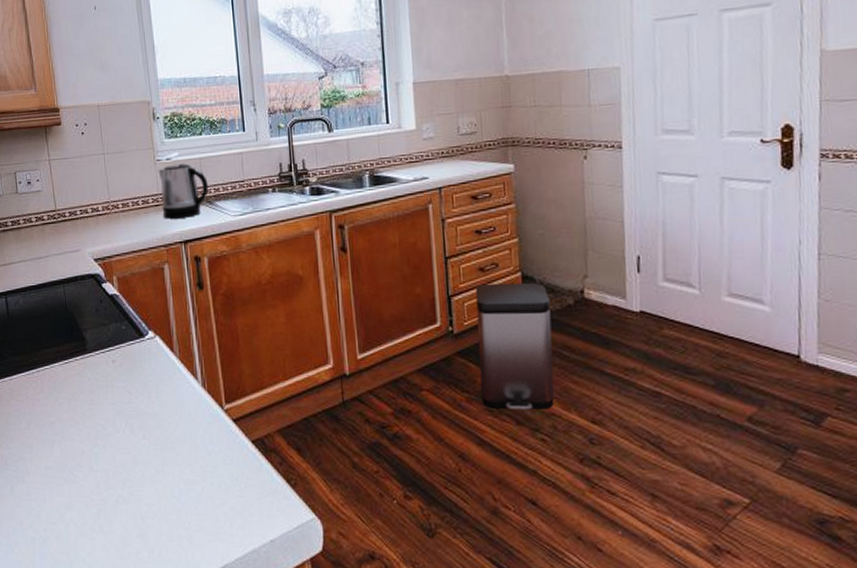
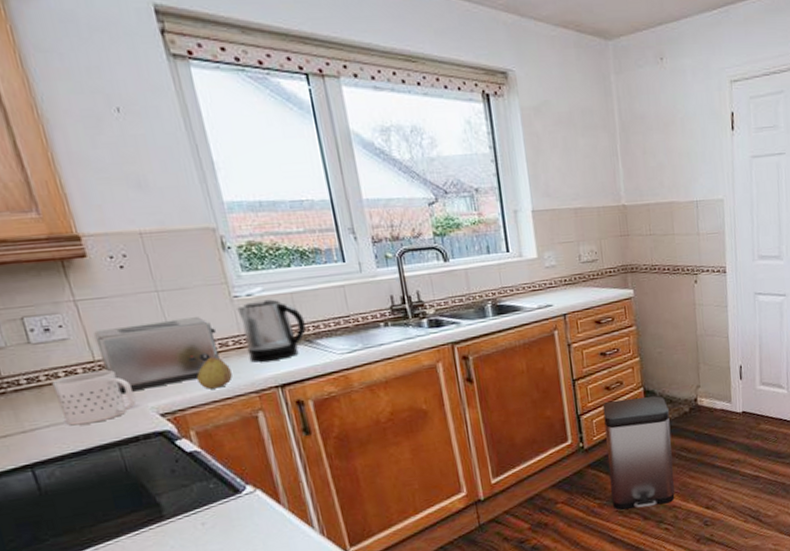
mug: none [27,218,79,263] -> present [52,369,137,426]
toaster: none [57,177,141,239] -> present [93,317,220,393]
fruit: none [123,207,149,240] -> present [196,351,233,389]

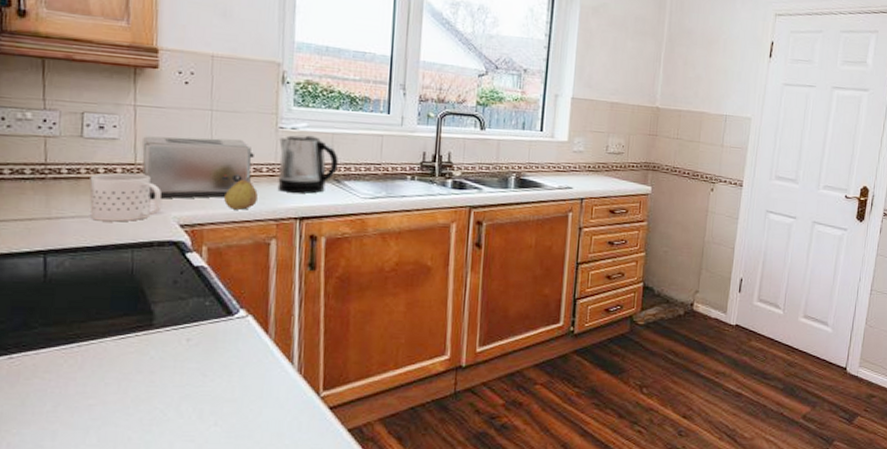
pedal bin: present [602,396,675,510] -> none [591,290,665,405]

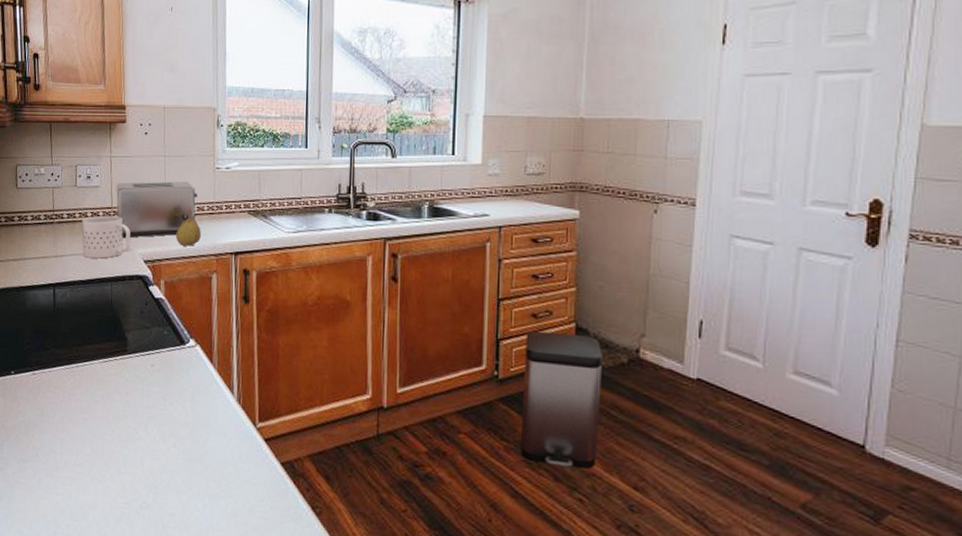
kettle: present [277,134,339,194] -> none [216,173,265,229]
pedal bin: none [591,290,665,405] -> present [521,330,604,469]

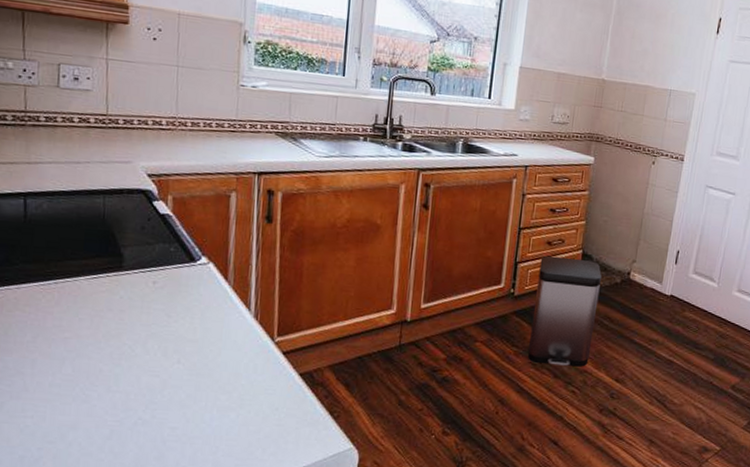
mug: present [81,215,131,259] -> none [65,122,132,169]
toaster: present [116,181,197,238] -> none [112,88,217,151]
fruit: present [176,213,201,246] -> none [188,130,220,163]

